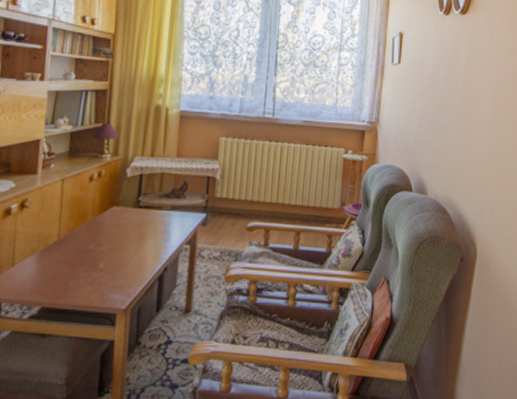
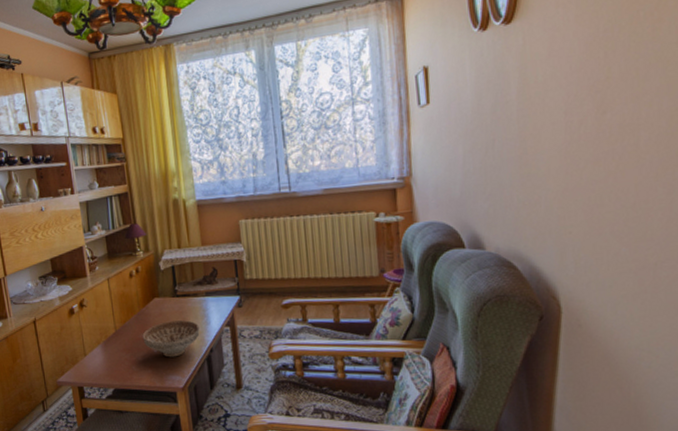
decorative bowl: none [89,233,157,274] -> present [142,320,200,358]

